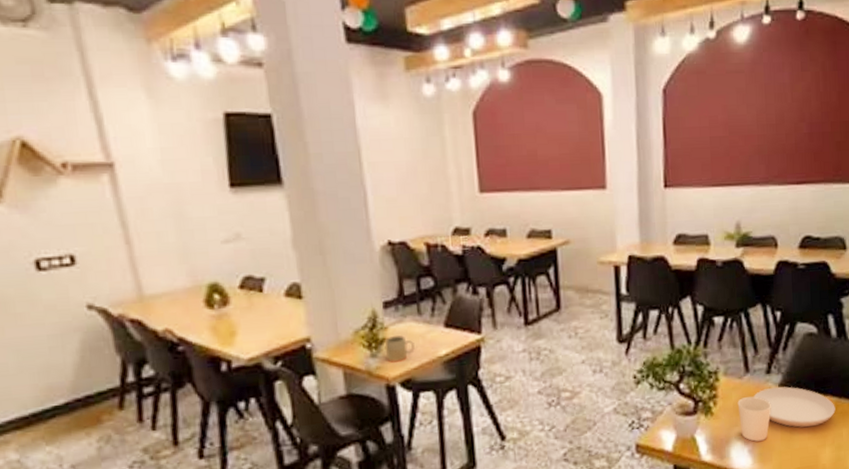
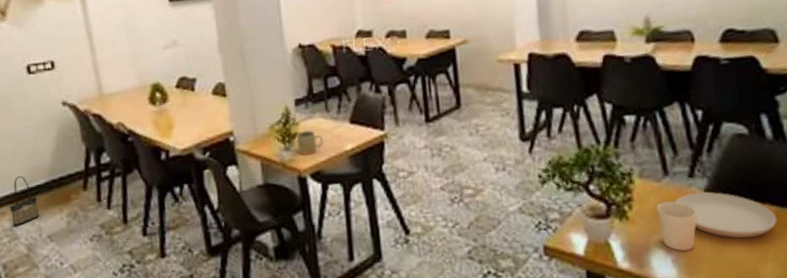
tote bag: none [15,396,59,457] -> present [9,176,40,226]

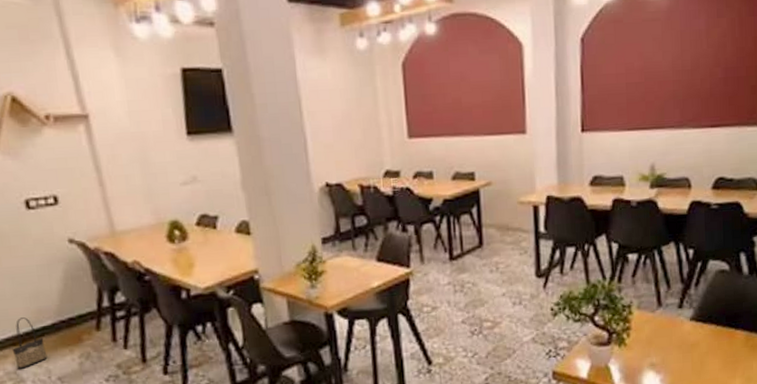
mug: present [296,131,323,156] -> none [323,268,350,293]
dixie cup: present [656,201,697,251] -> none [650,329,683,372]
saucer: present [675,192,777,239] -> none [665,320,746,360]

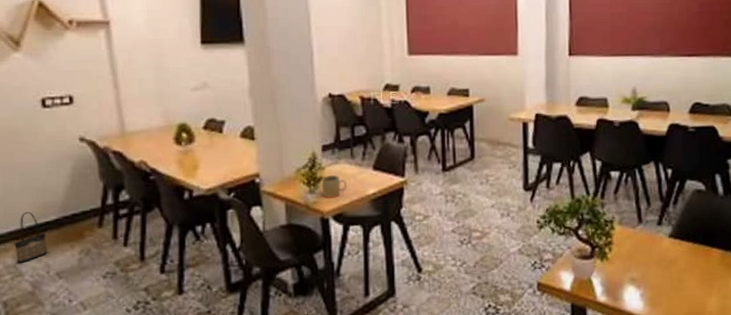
mug: none [323,268,350,293] -> present [321,175,347,198]

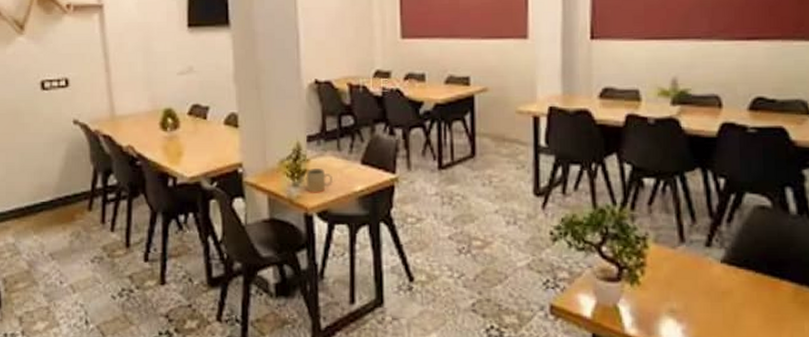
tote bag: present [14,212,48,263] -> none [14,192,43,241]

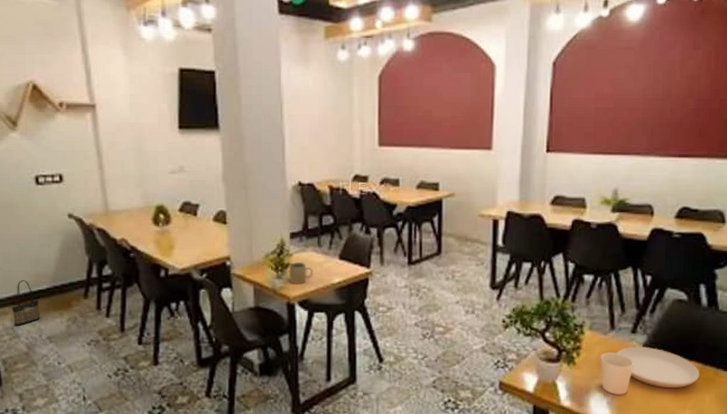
tote bag: none [14,192,43,241] -> present [12,280,41,326]
dixie cup: none [669,270,711,322] -> present [600,352,634,395]
saucer: none [689,262,795,314] -> present [617,346,700,389]

